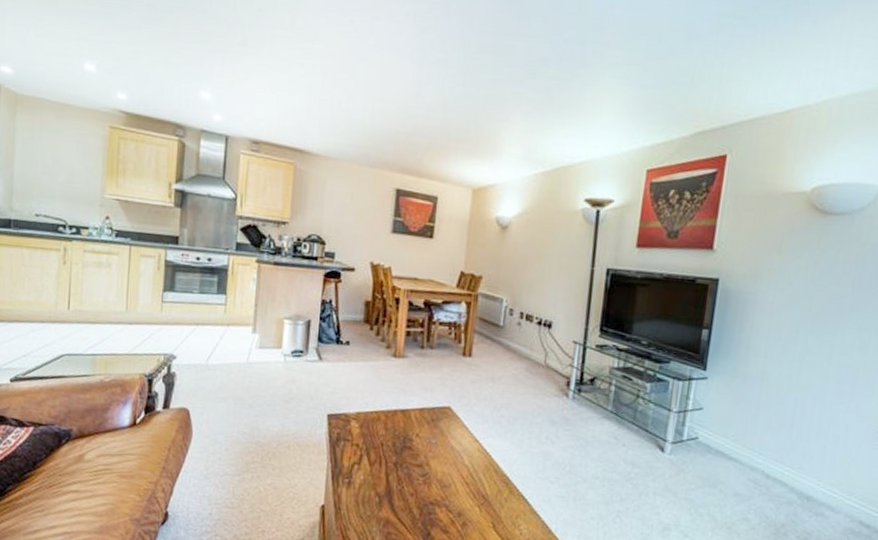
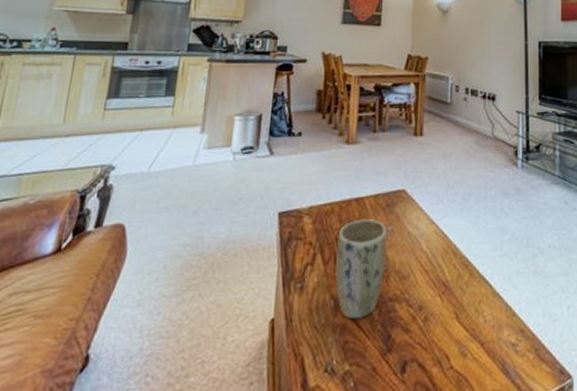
plant pot: none [380,429,431,516] -> present [335,219,387,320]

